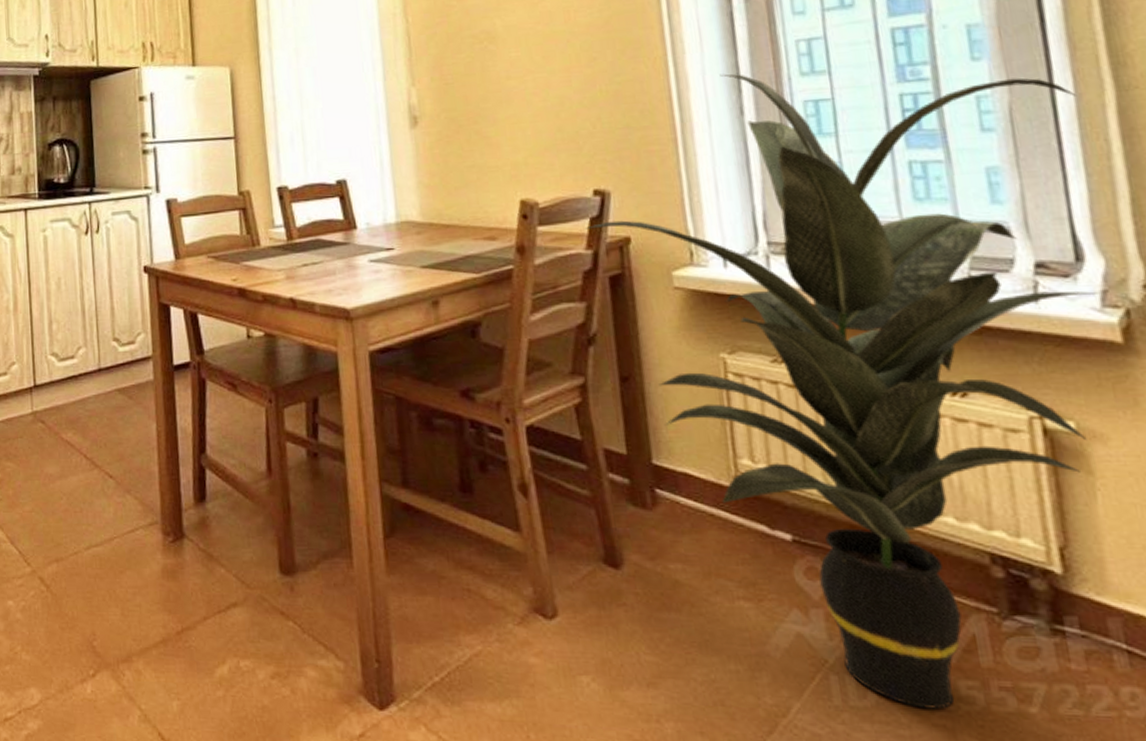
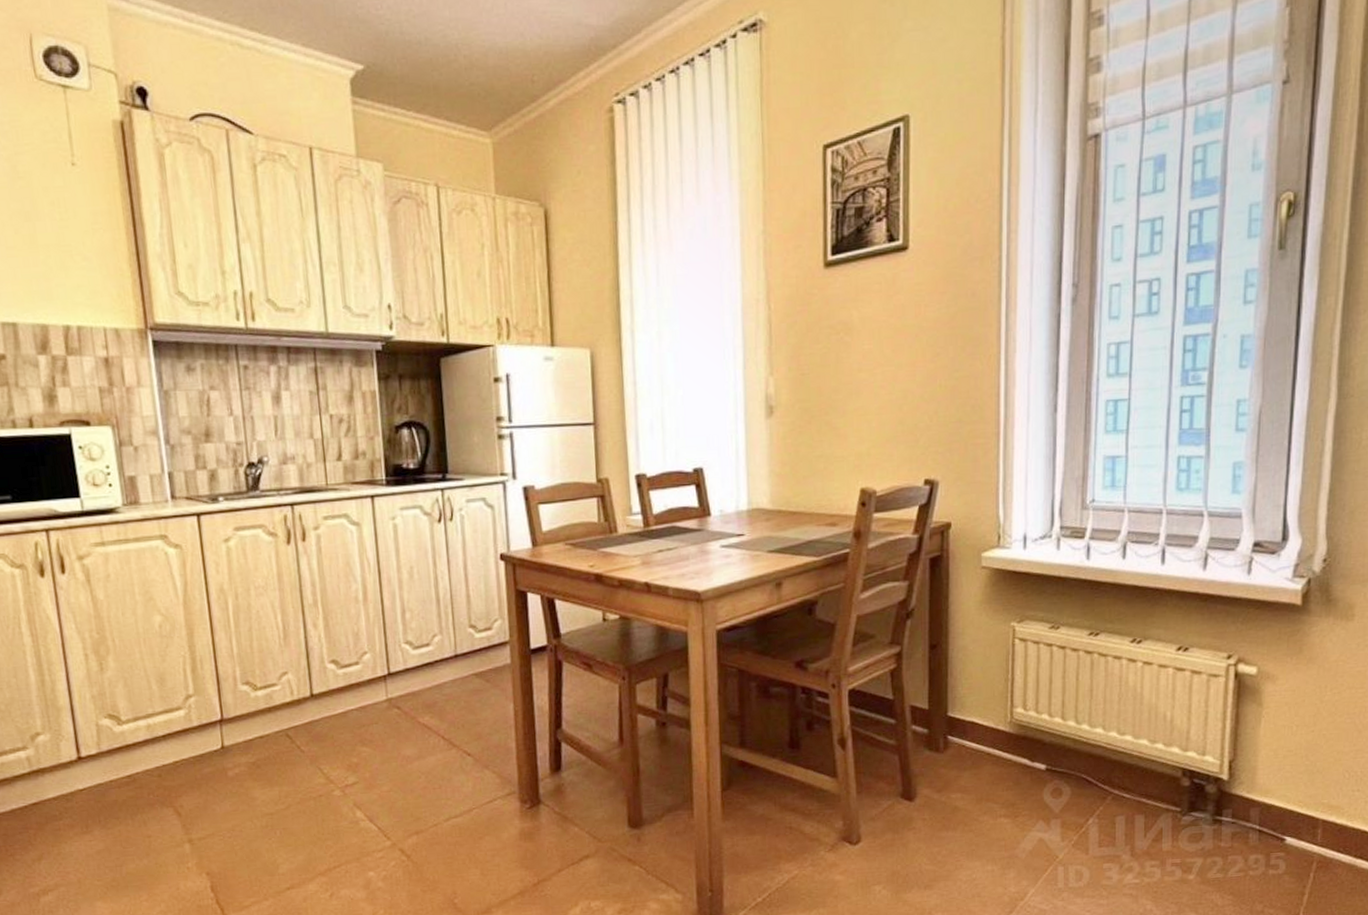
indoor plant: present [584,74,1096,709] -> none [914,373,1310,884]

